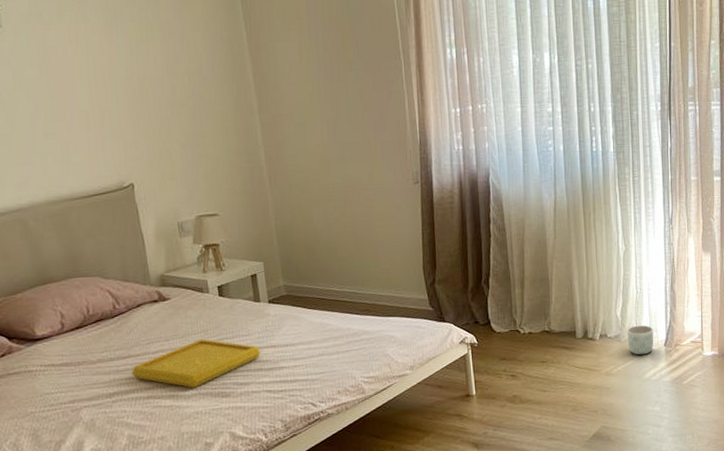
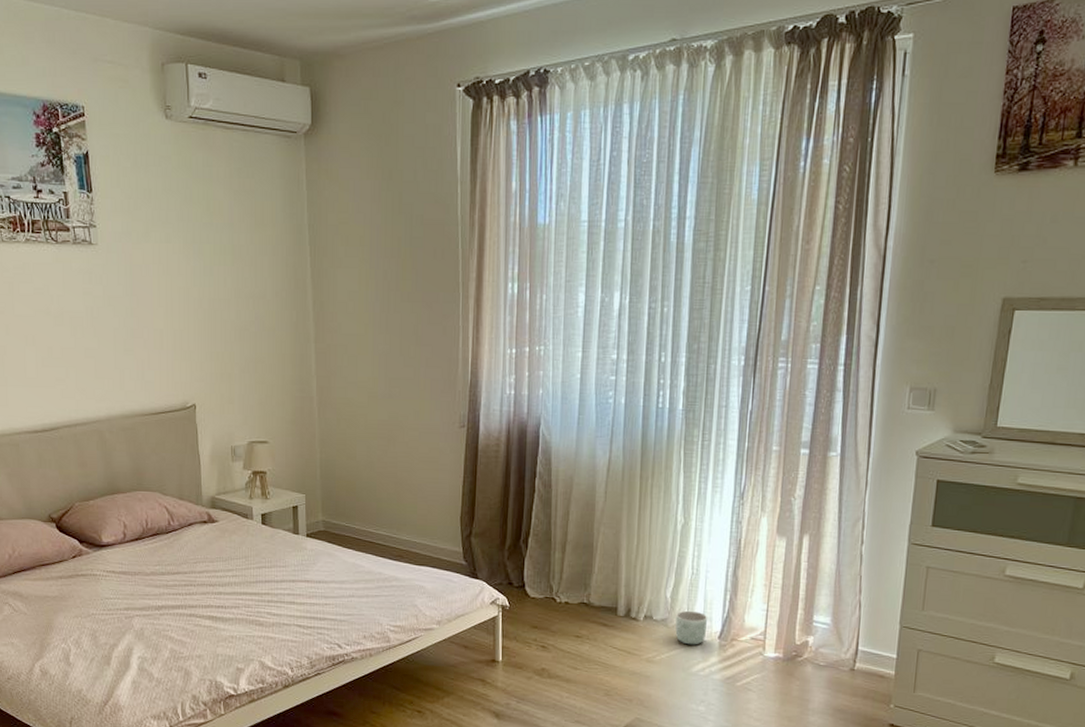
serving tray: present [131,339,261,388] -> none [178,564,295,612]

